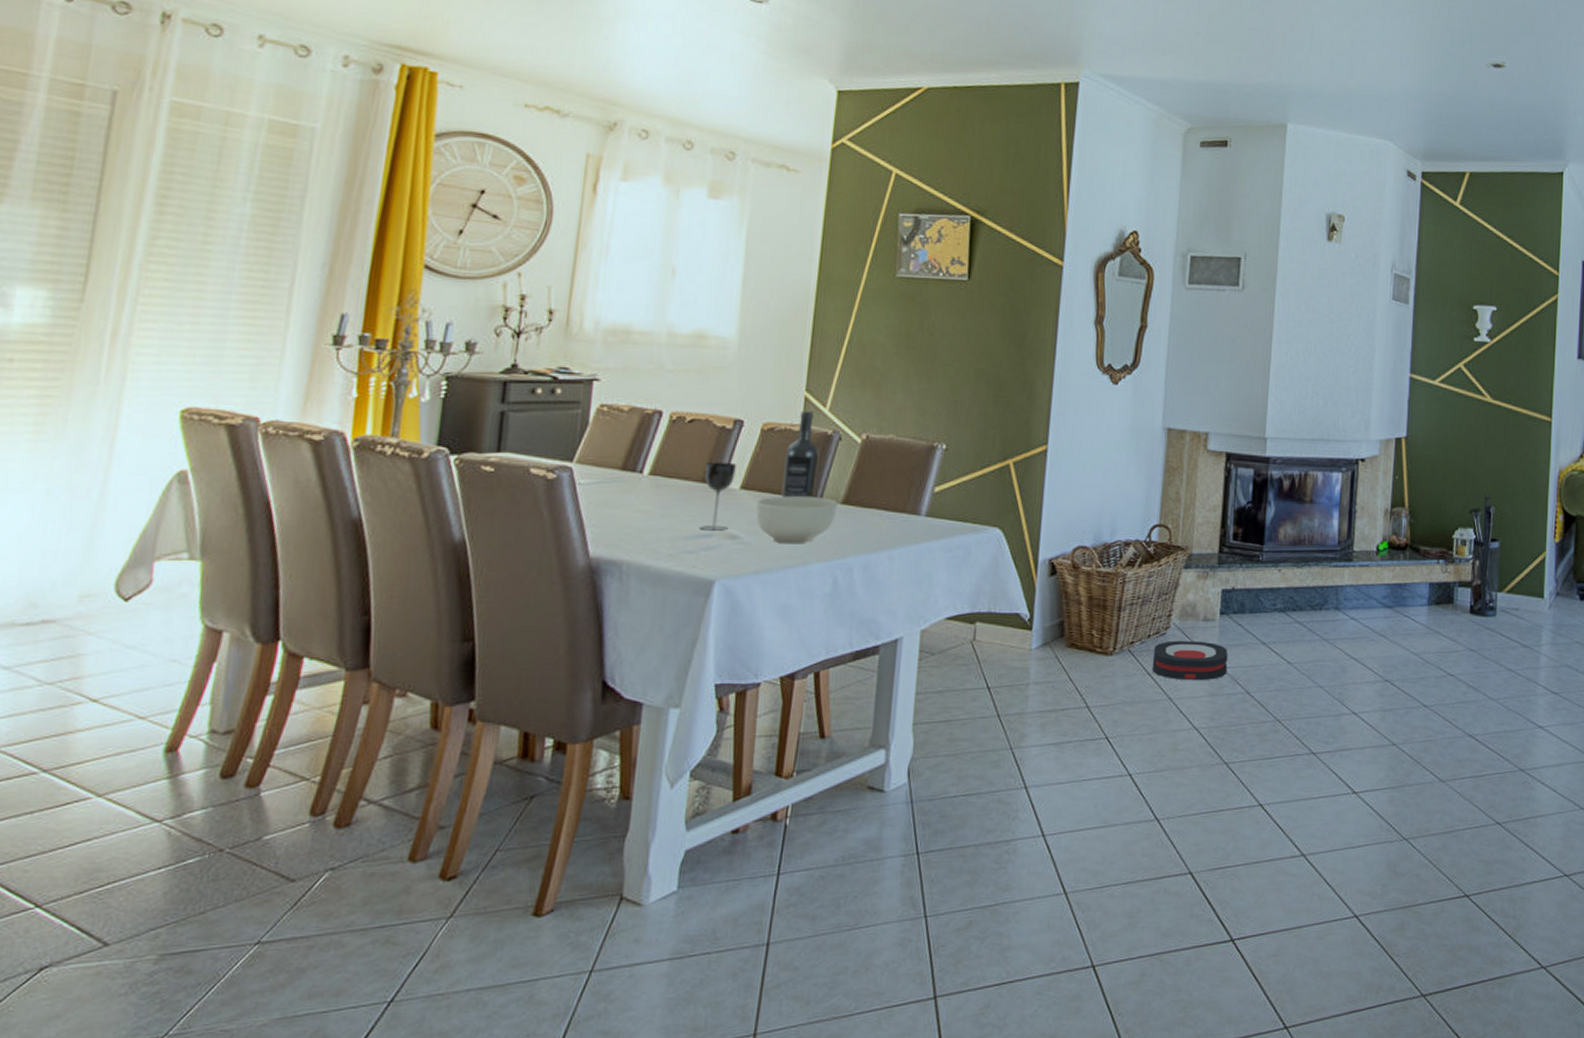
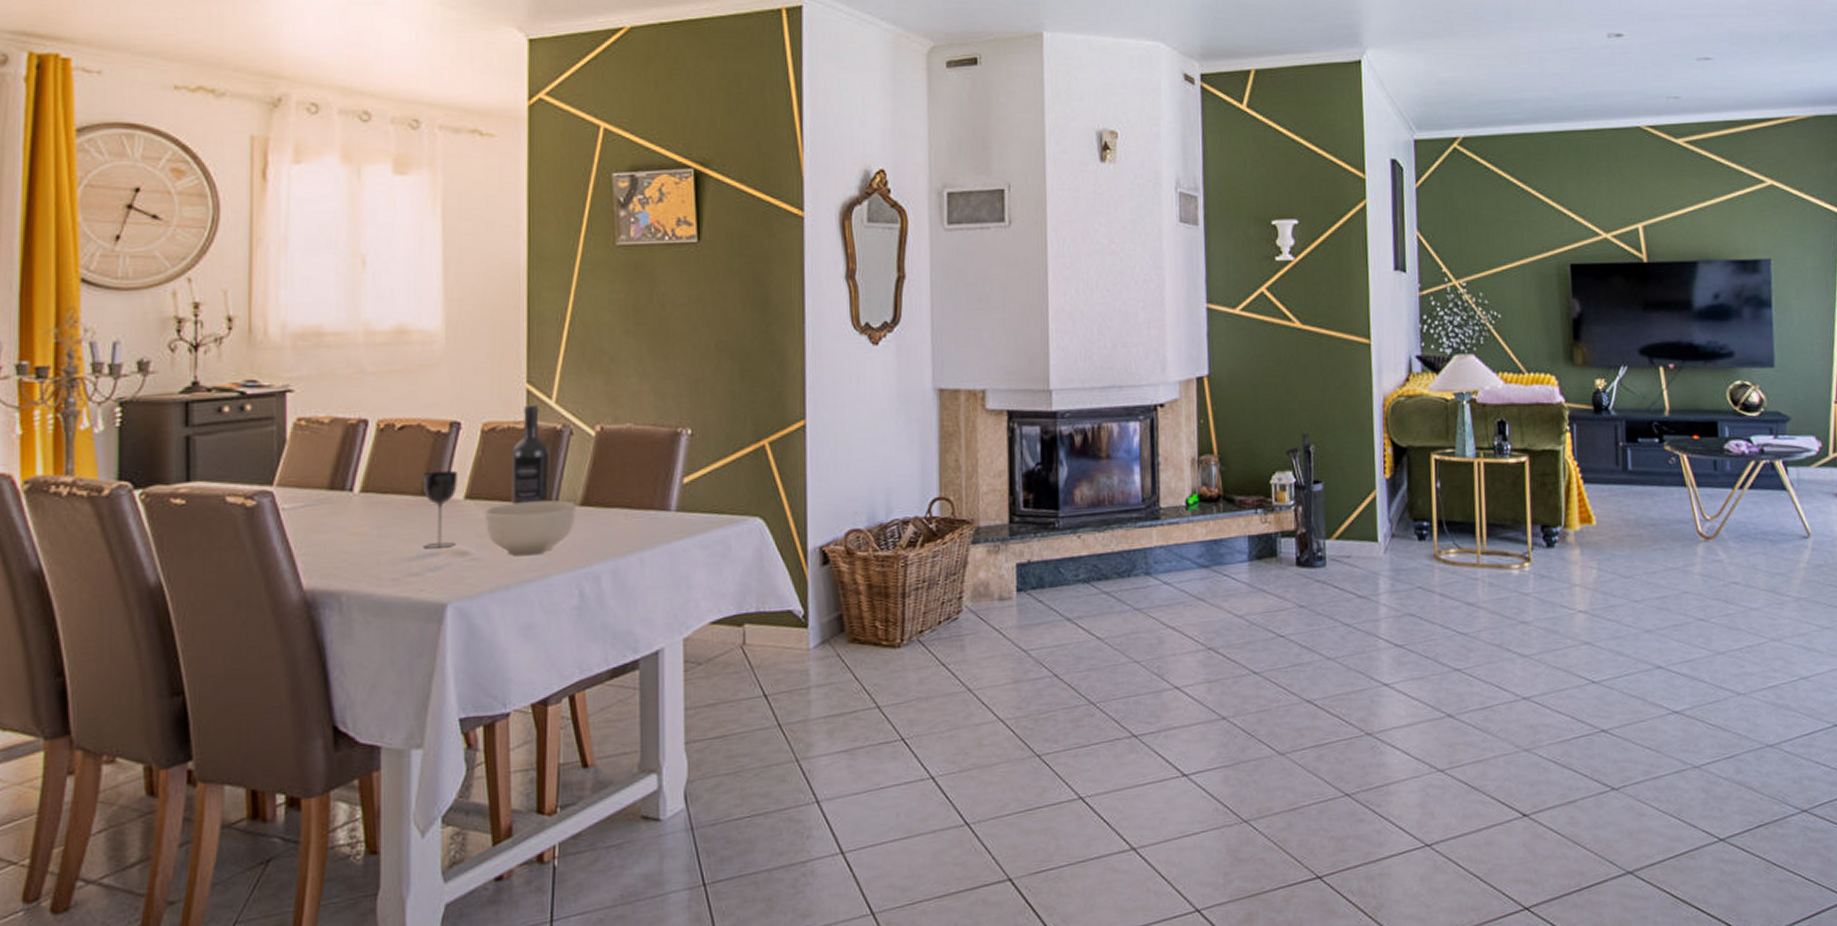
robot vacuum: present [1152,640,1228,681] -> none [945,622,1031,669]

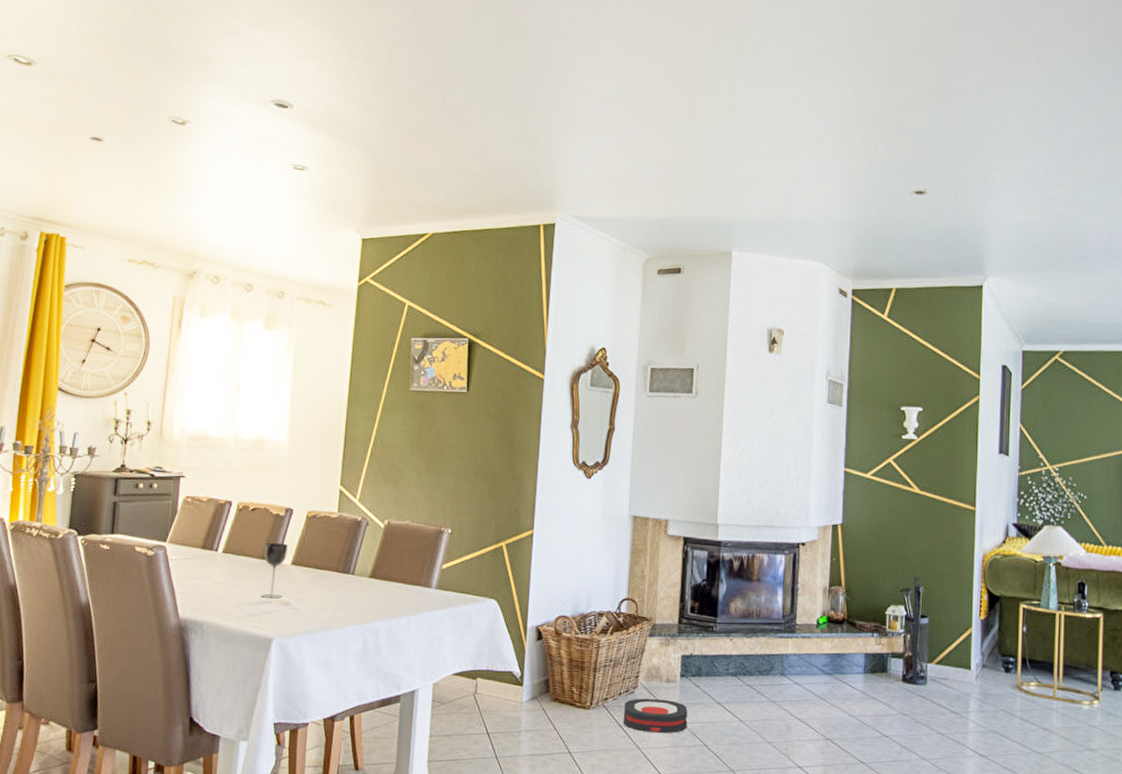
bowl: present [484,500,576,556] -> none [303,571,366,610]
wine bottle: present [511,404,550,505] -> none [322,501,352,573]
robot vacuum: none [945,622,1031,669] -> present [623,698,688,734]

